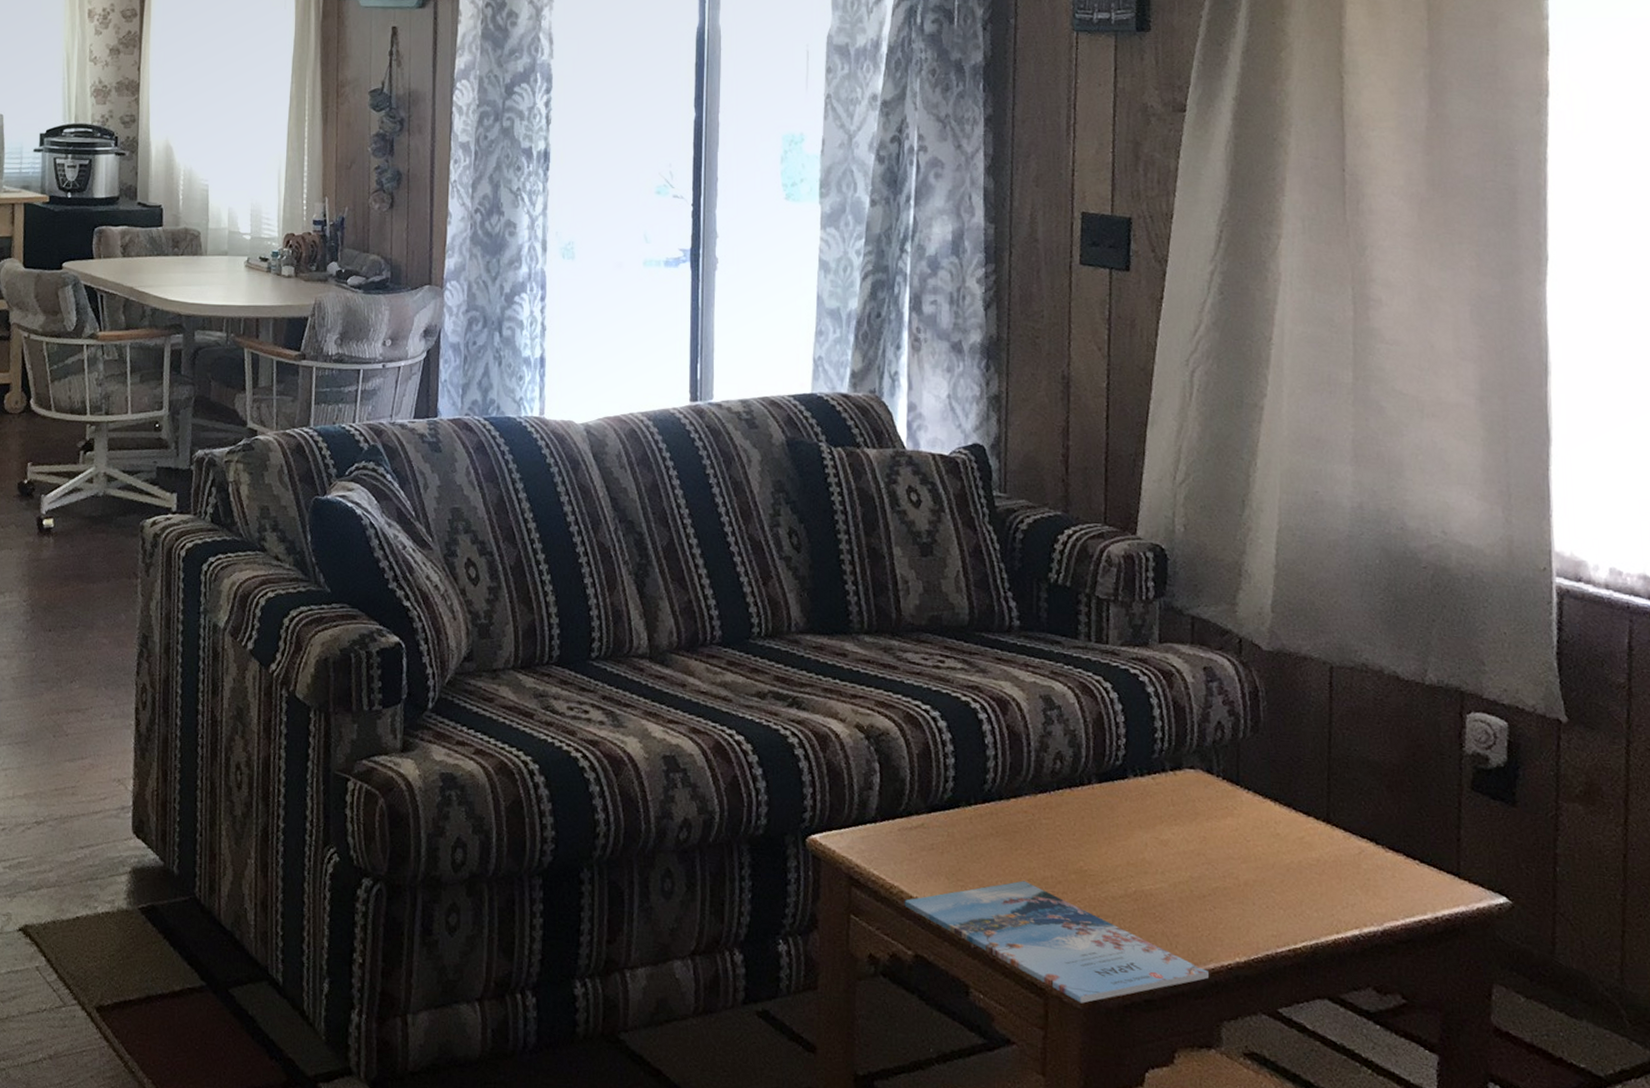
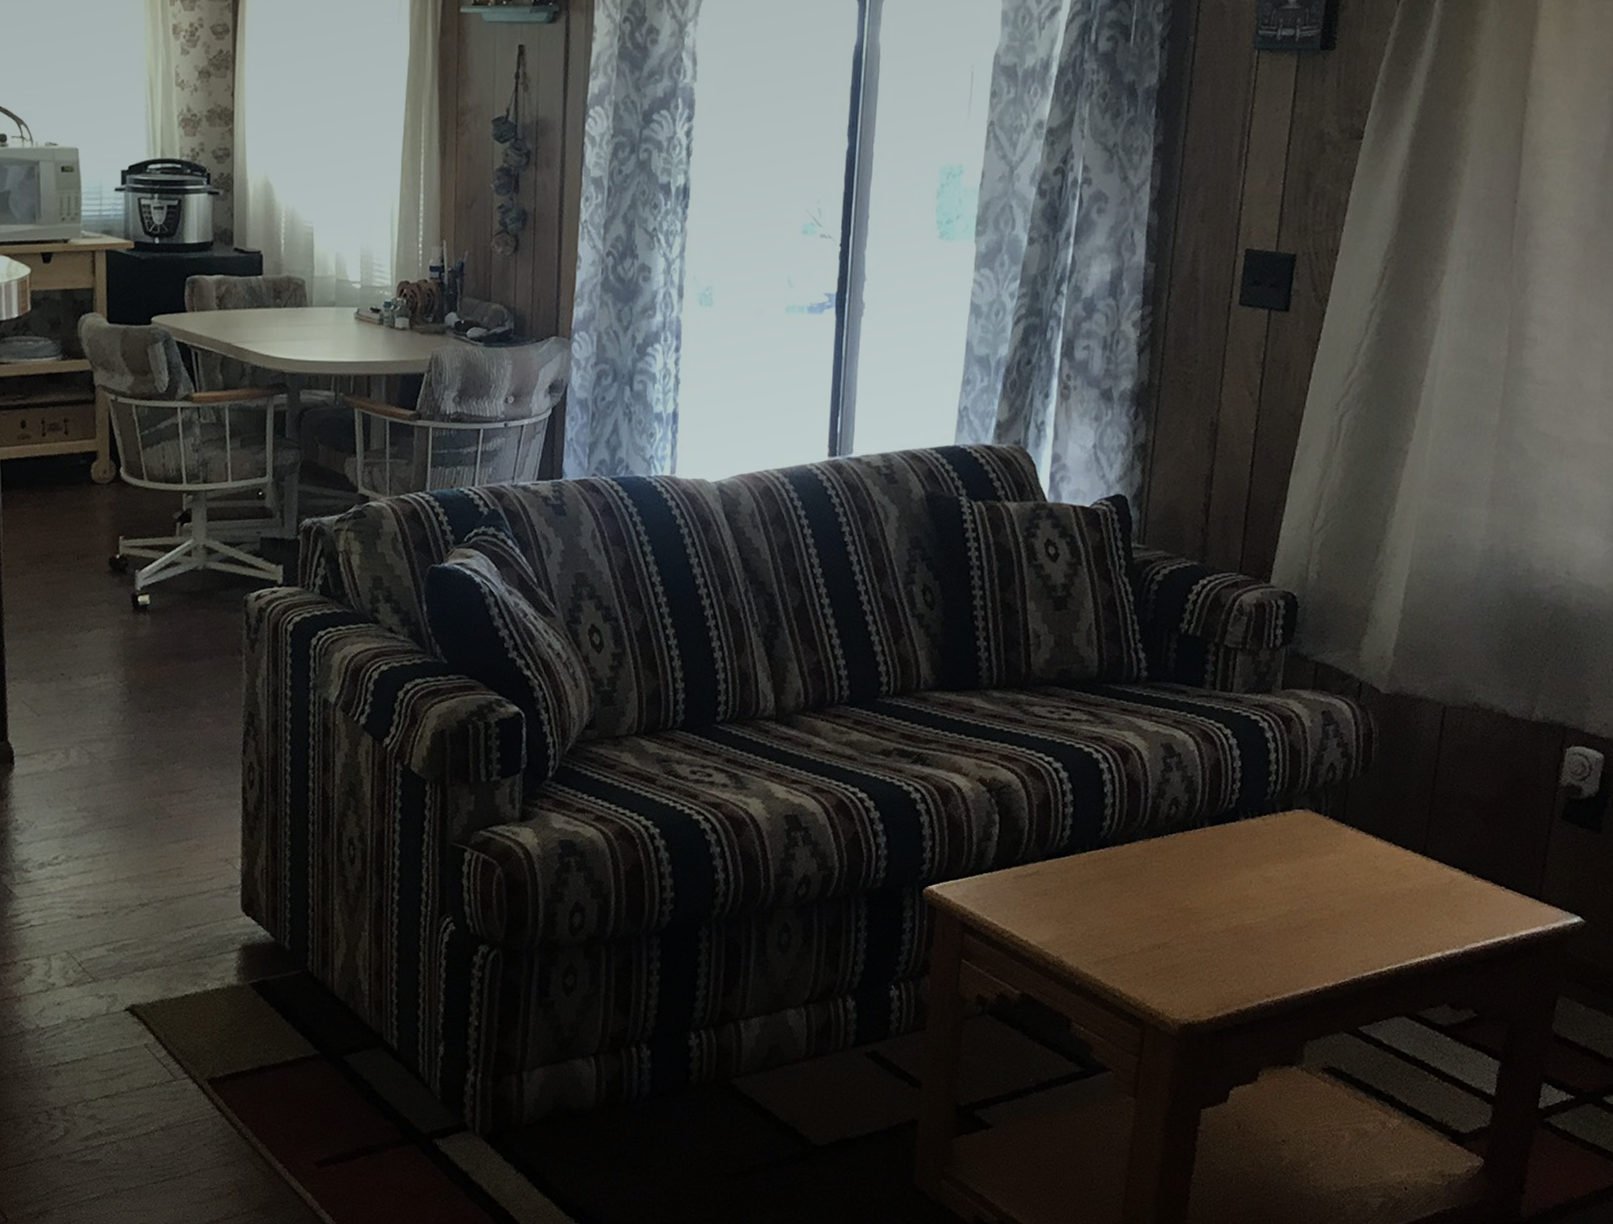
magazine: present [904,880,1210,1004] -> none [1014,920,1299,1031]

